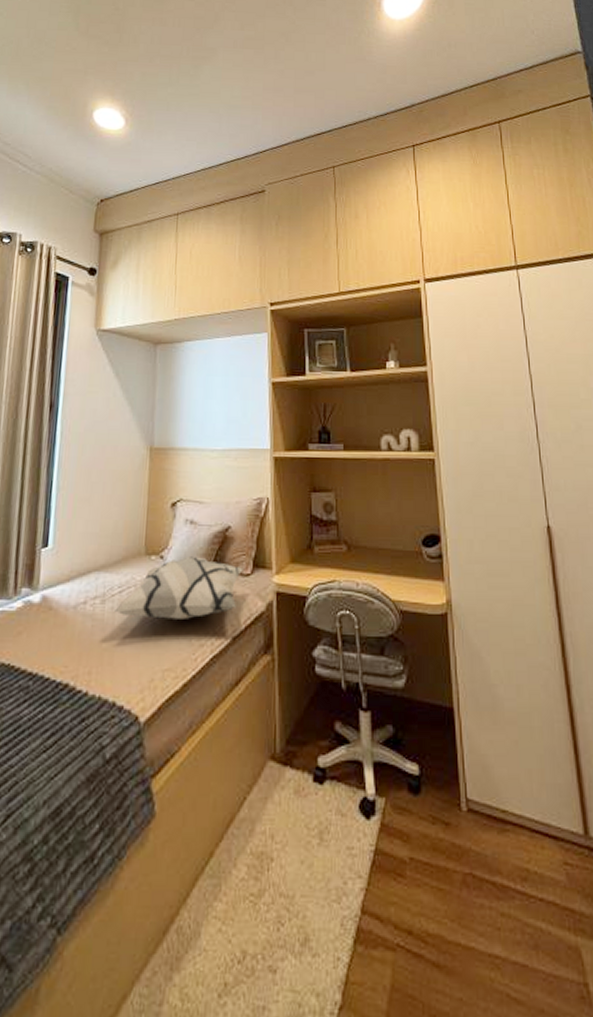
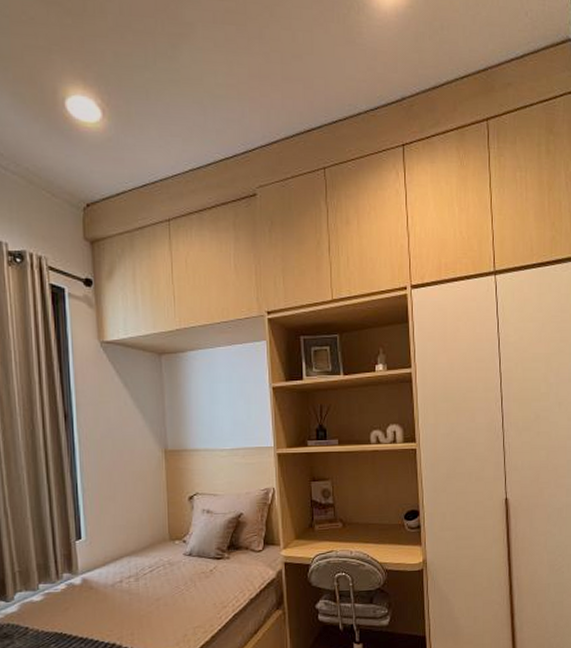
decorative pillow: present [115,556,243,619] -> none [148,539,256,590]

